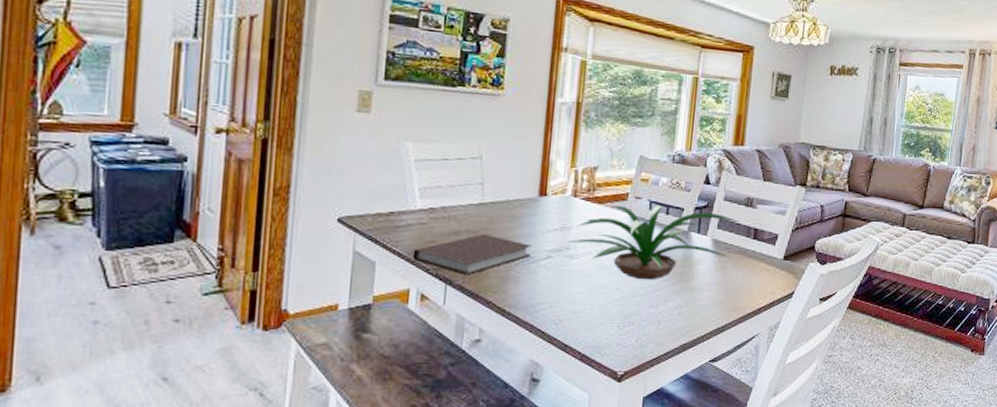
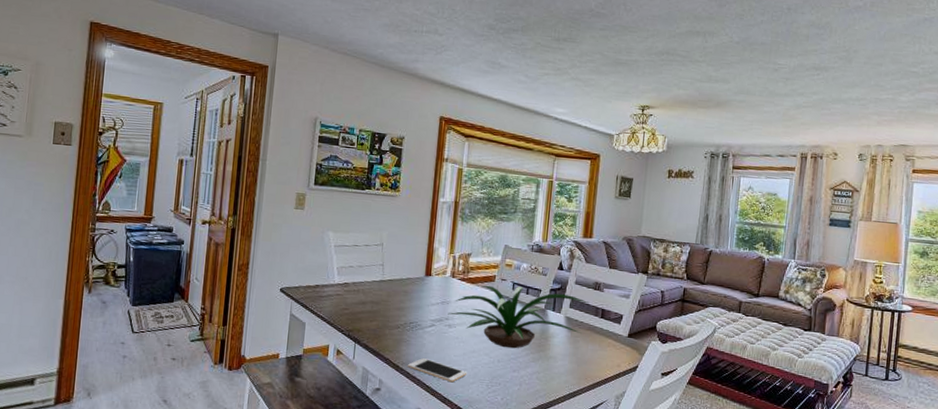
notebook: present [412,233,532,275] -> none [331,304,420,337]
cell phone: none [517,297,594,326] -> present [408,357,467,383]

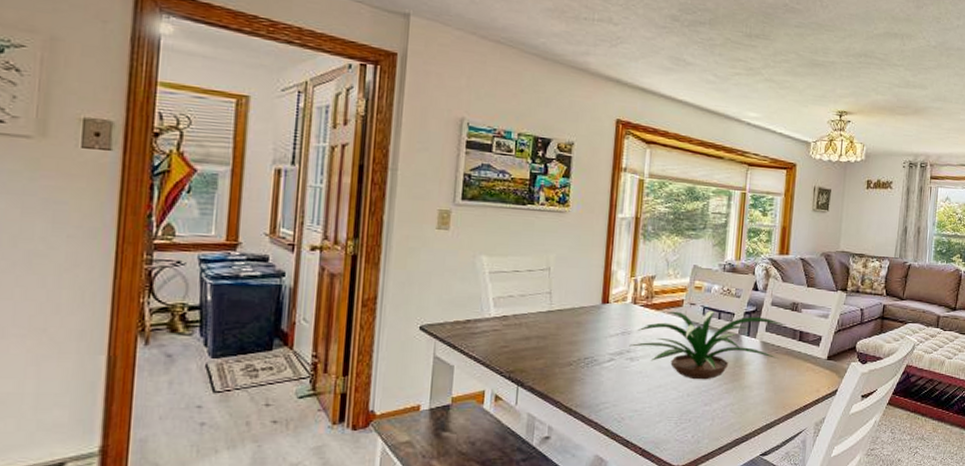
cell phone: present [408,357,467,383] -> none [583,397,653,423]

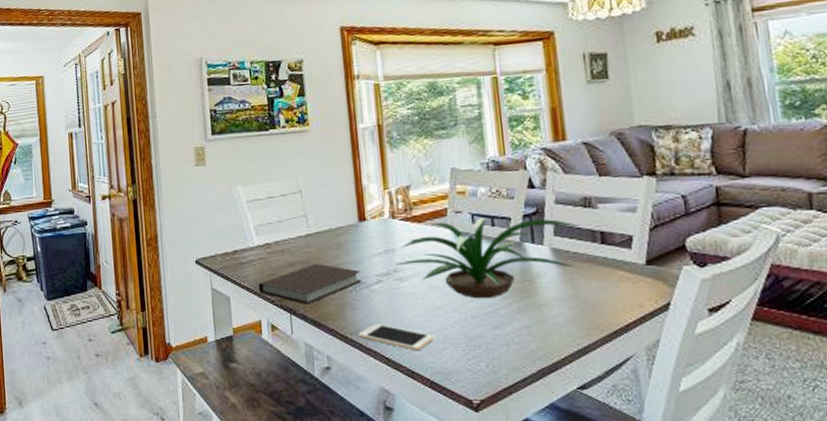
notebook: none [487,339,596,377] -> present [258,263,362,305]
cell phone: none [583,397,653,423] -> present [358,323,435,351]

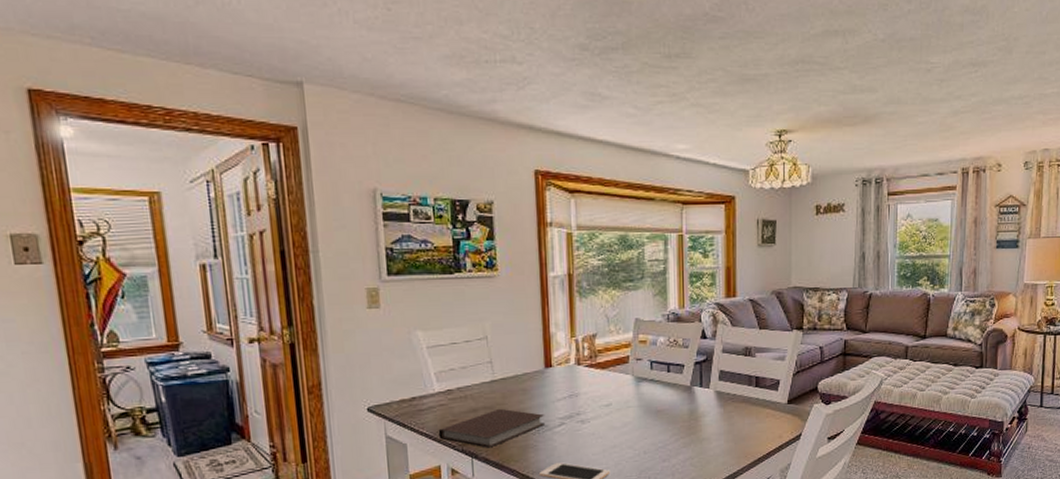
plant: present [395,218,580,299] -> none [578,365,740,437]

